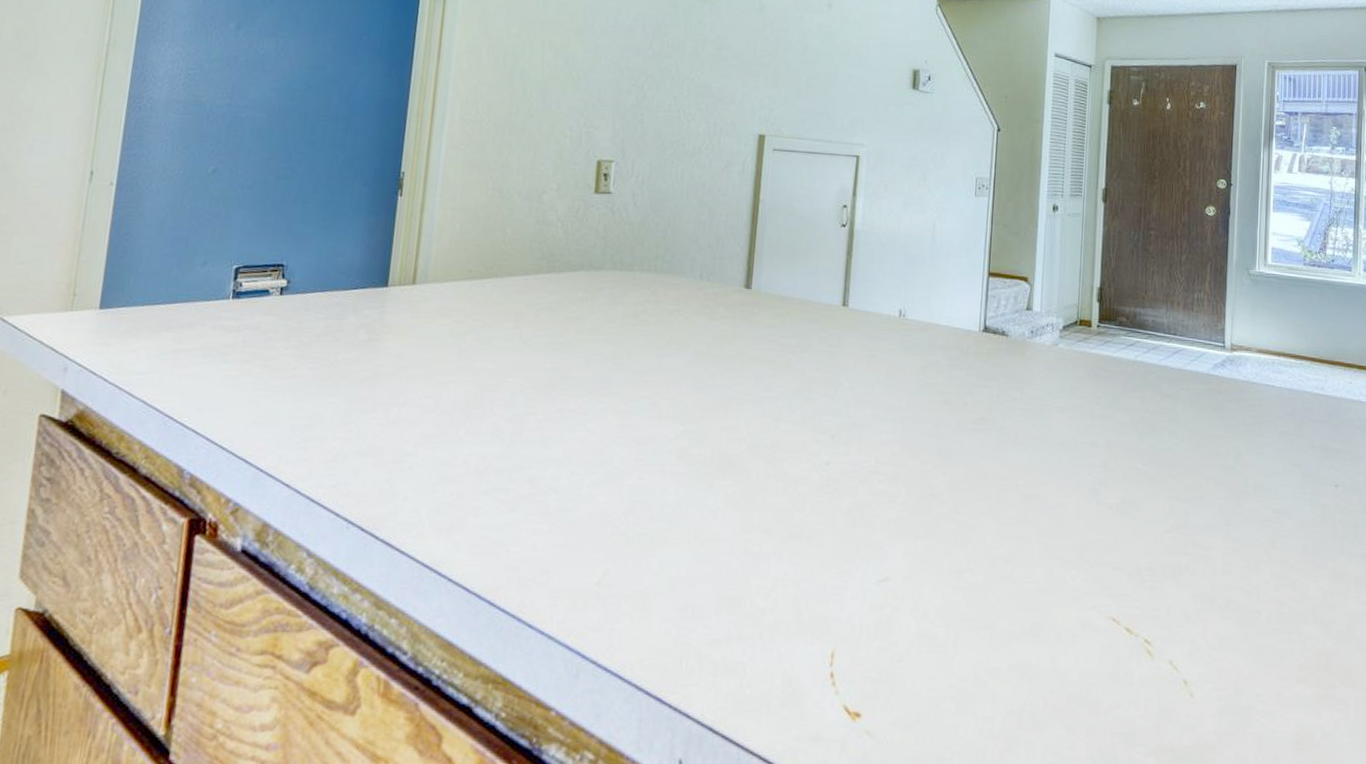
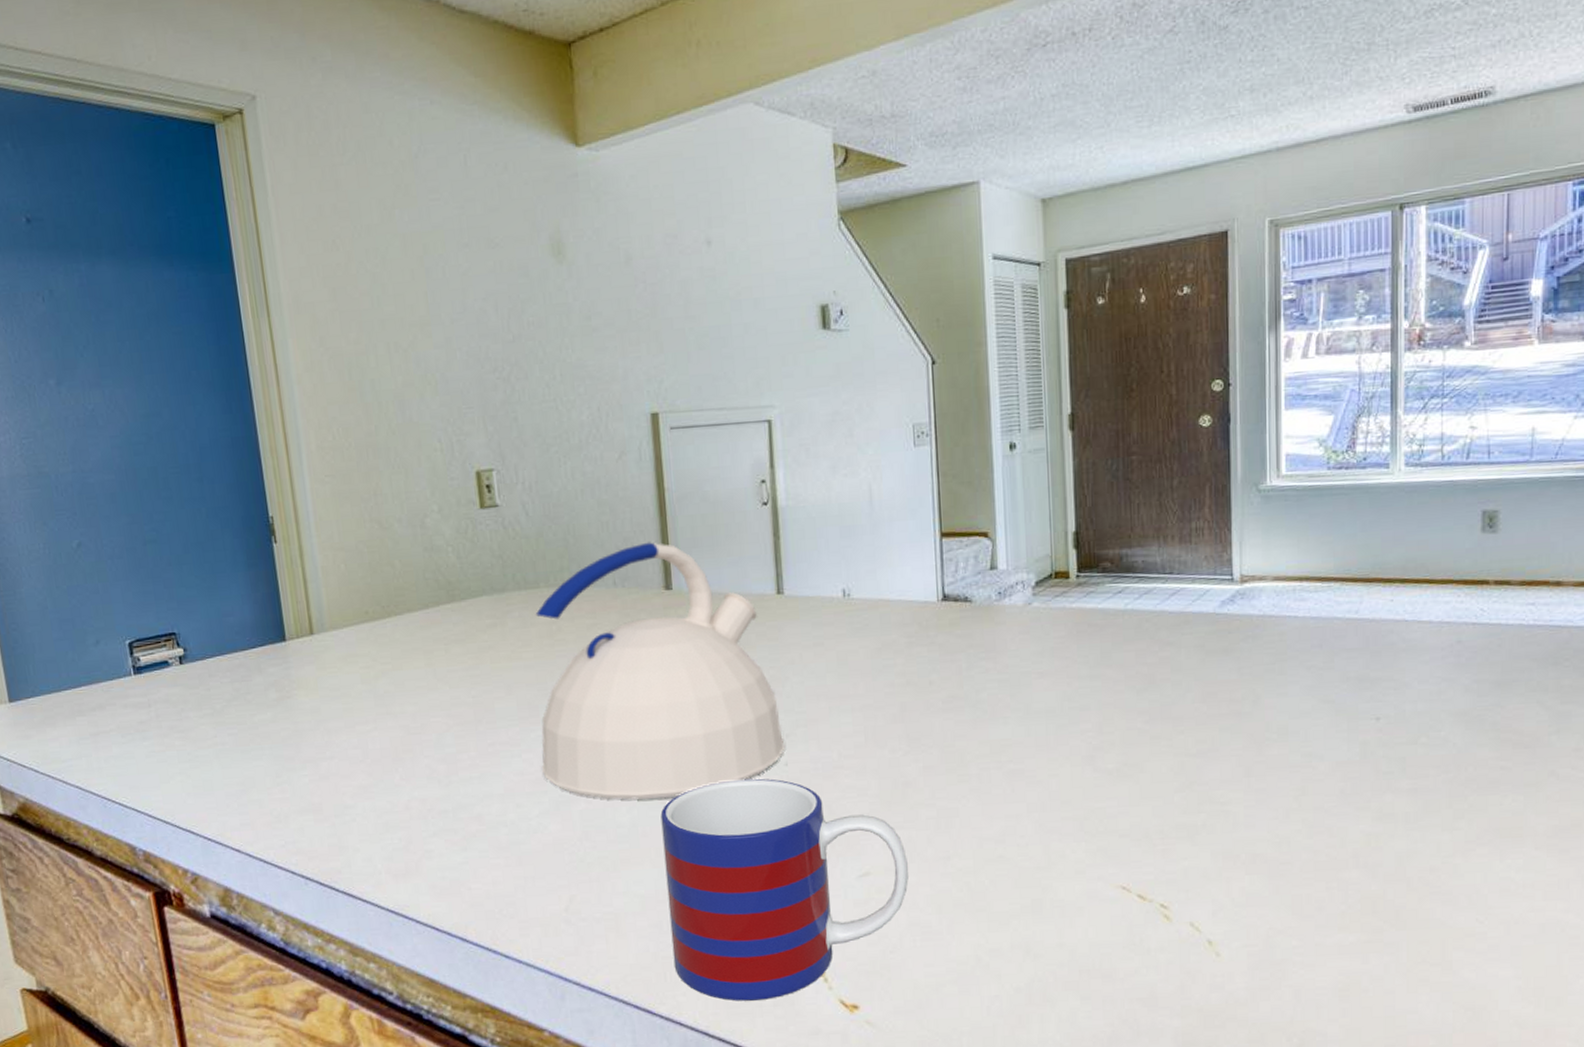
kettle: none [602,244,829,483] -> present [535,542,785,800]
mug: none [691,472,925,699] -> present [660,778,909,1002]

